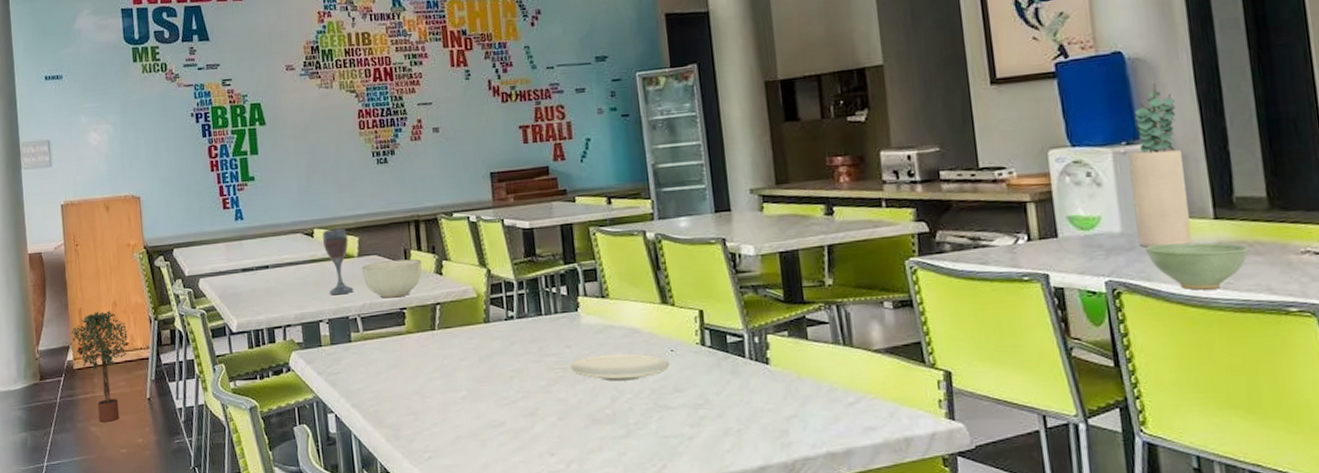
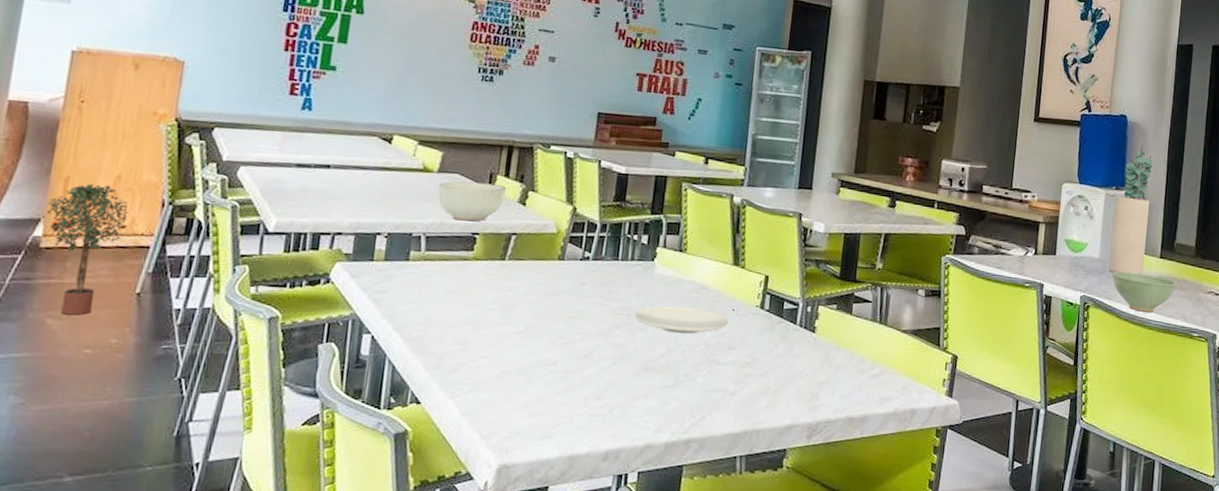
cup: present [322,228,354,295] -> none [396,138,432,210]

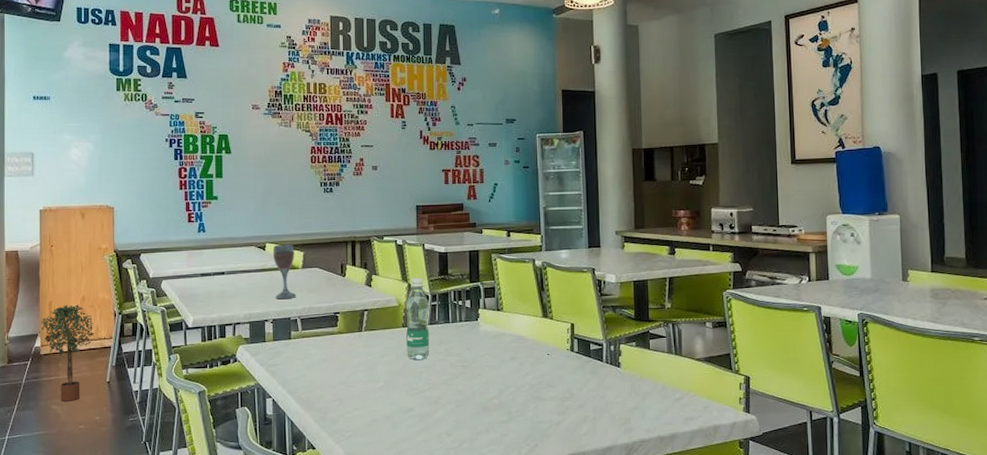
cup: none [396,138,432,210] -> present [272,244,296,300]
bowl: present [438,181,506,222] -> none [304,272,355,304]
bottle: none [558,200,597,302] -> present [406,277,430,360]
plate: present [635,306,729,334] -> none [469,356,546,377]
vase: present [1109,145,1153,275] -> none [879,172,916,290]
bowl: present [1111,271,1177,312] -> none [885,288,952,323]

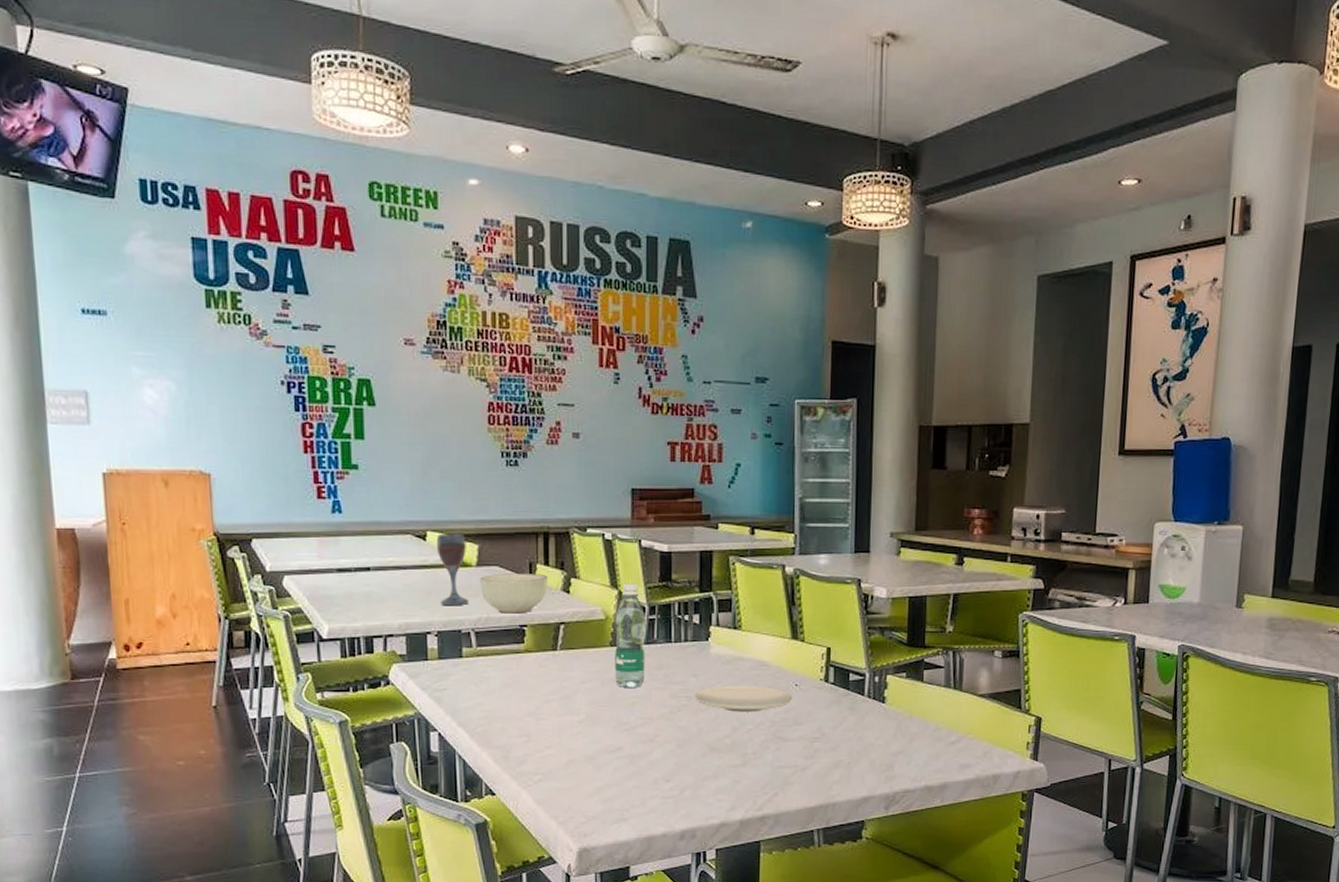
potted tree: present [41,304,94,402] -> none [115,604,191,730]
bowl: none [304,272,355,304] -> present [479,573,547,614]
plate: none [469,356,546,377] -> present [695,686,793,712]

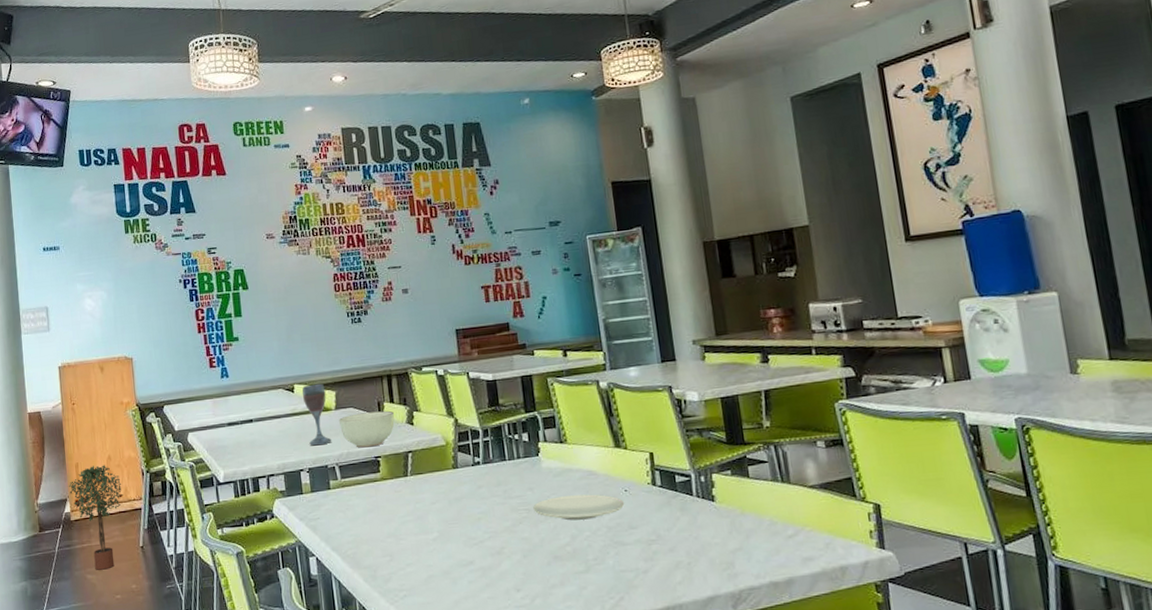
potted tree: none [115,604,191,730] -> present [69,465,123,570]
bottle: present [615,583,645,687] -> none [454,410,487,505]

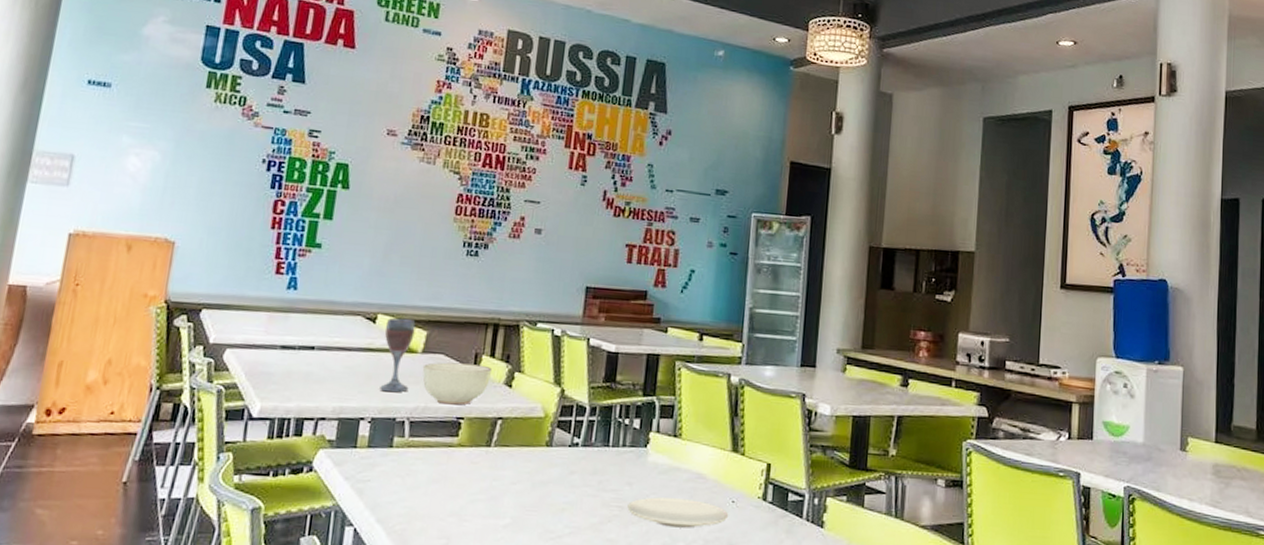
potted tree: present [69,465,123,570] -> none [40,368,118,505]

